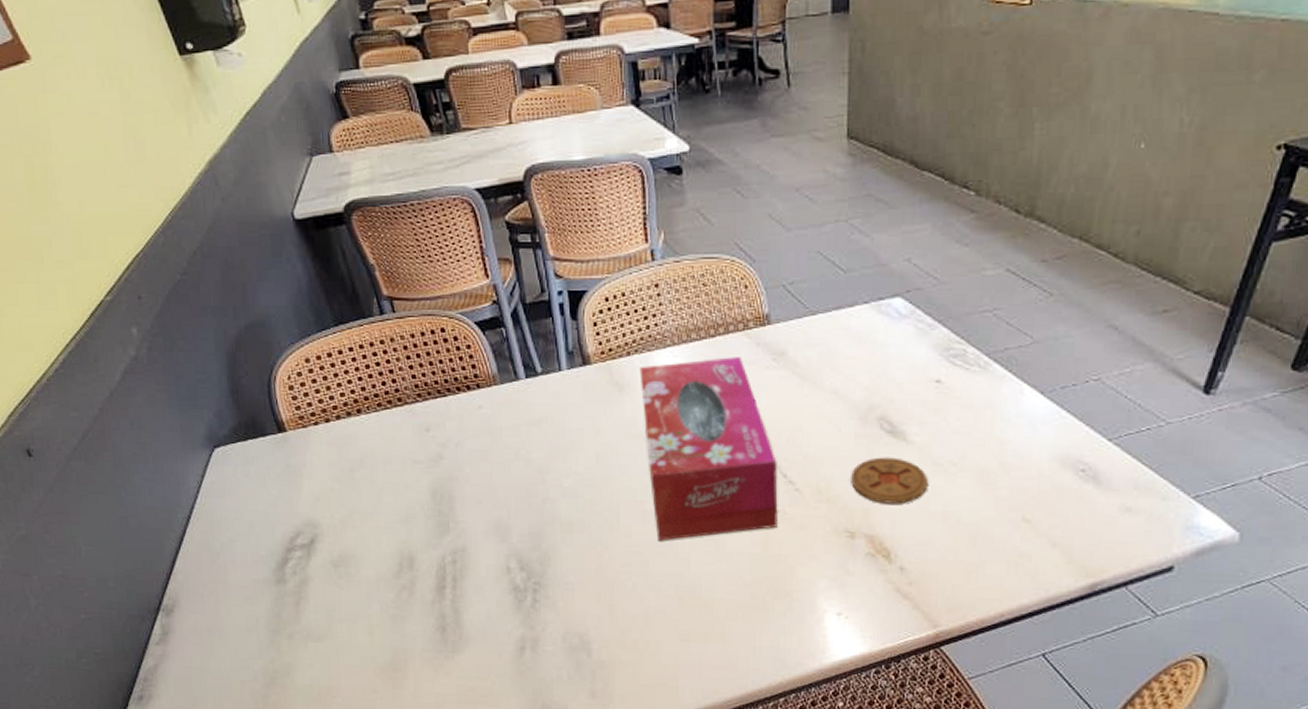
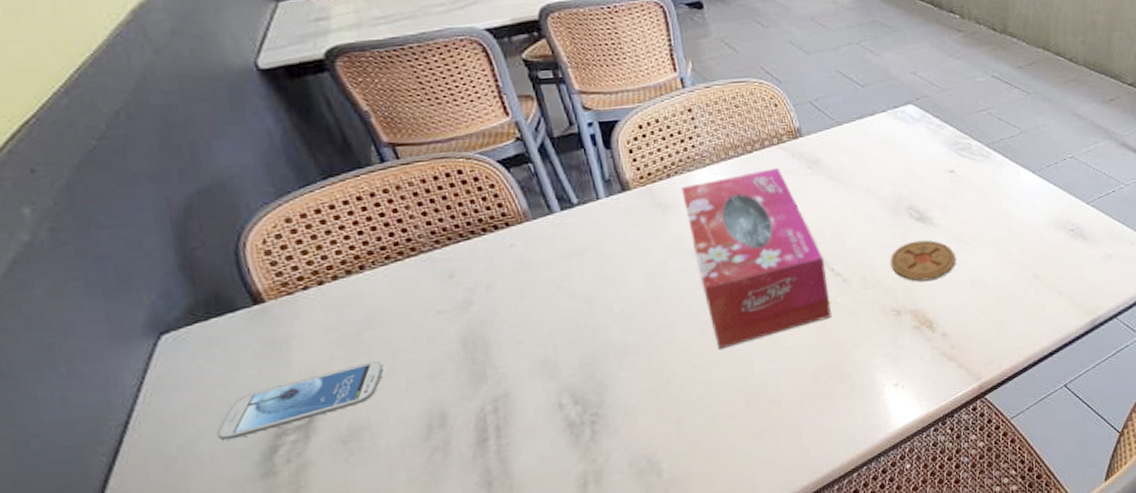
smartphone: none [247,498,369,546] -> present [217,360,384,441]

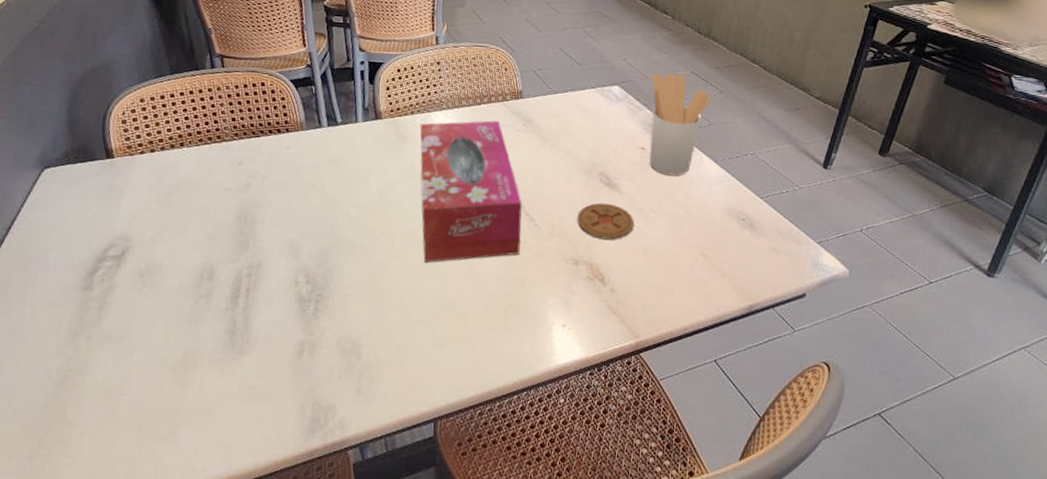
smartphone: present [217,360,384,441] -> none [62,217,180,256]
utensil holder: none [948,81,1018,197] -> present [649,73,711,176]

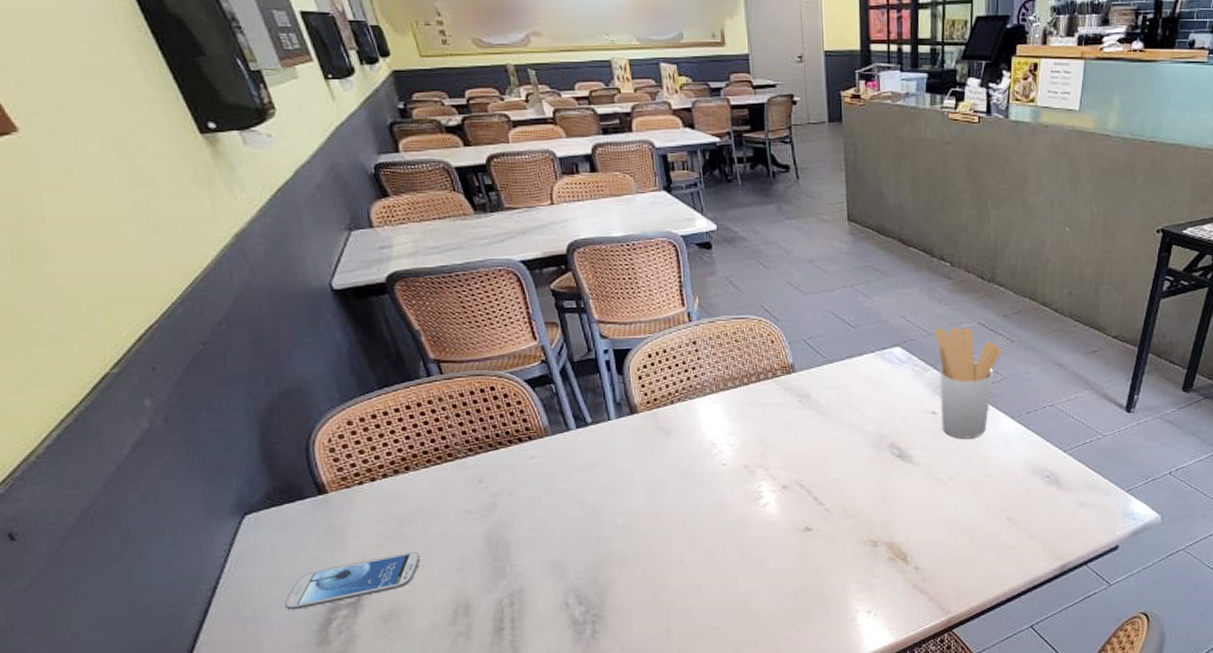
smartphone: none [62,217,180,256] -> present [284,551,420,610]
tissue box: present [420,120,522,263] -> none [683,401,812,565]
coaster: present [577,203,634,240] -> none [870,476,933,516]

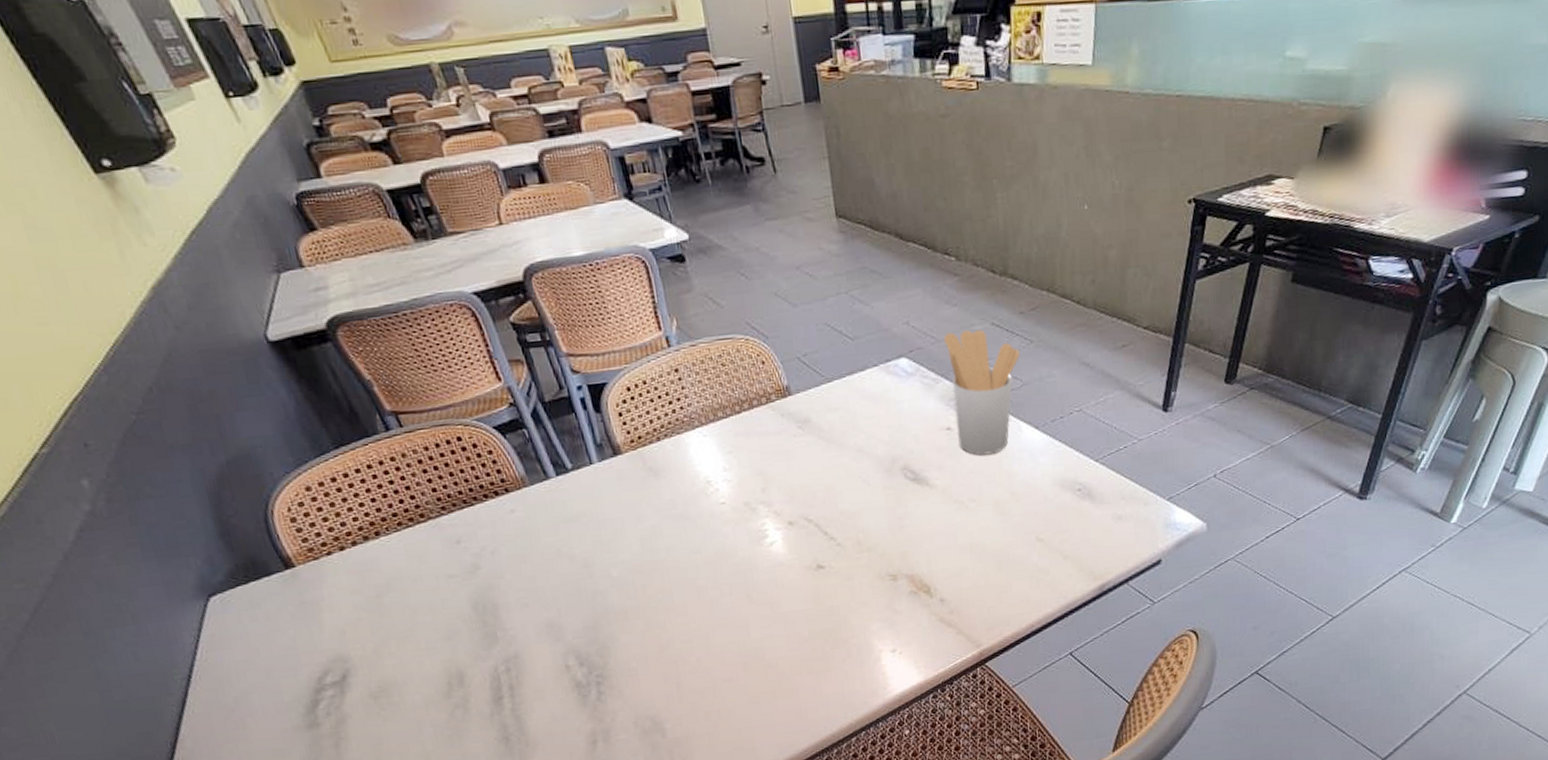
smartphone: present [284,551,420,610] -> none [265,622,405,694]

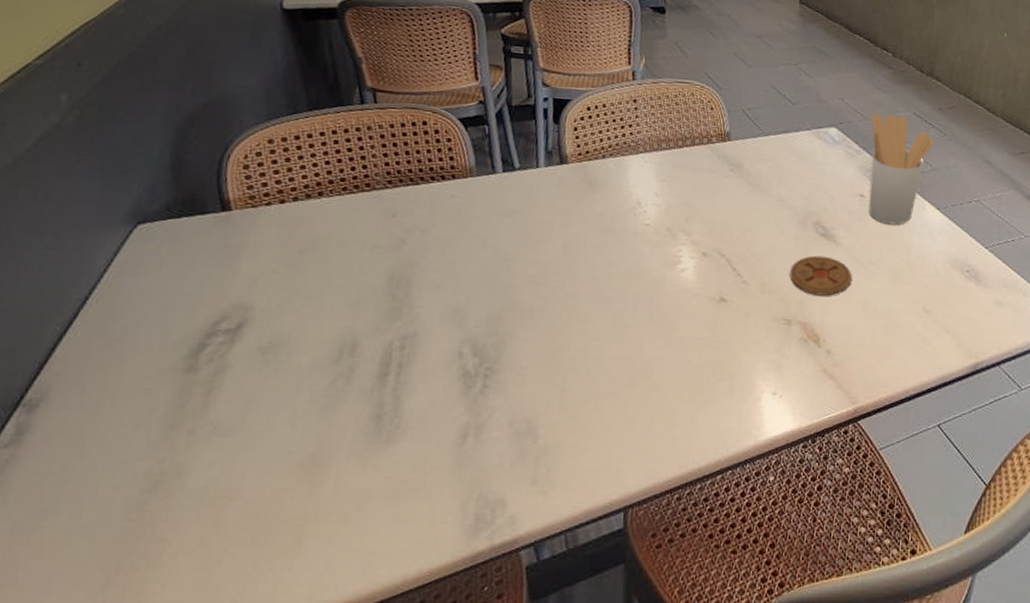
coaster: none [885,501,954,545] -> present [790,255,852,296]

